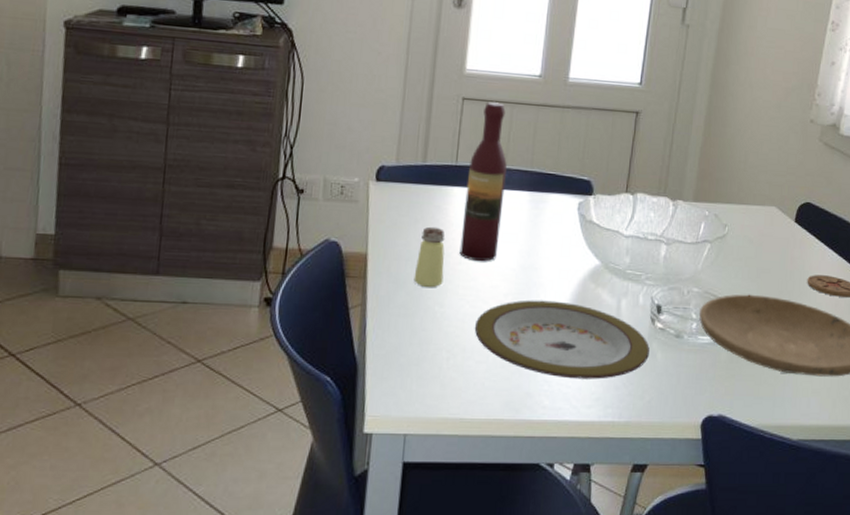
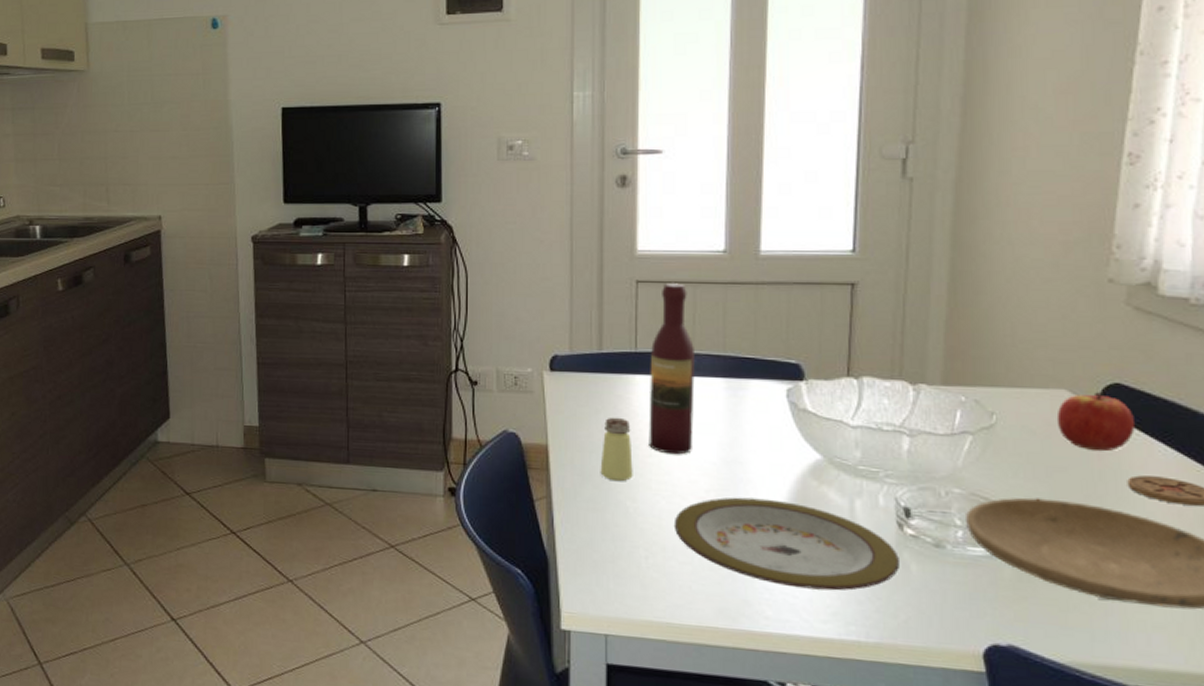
apple: none [767,209,816,256] -> present [1056,392,1135,452]

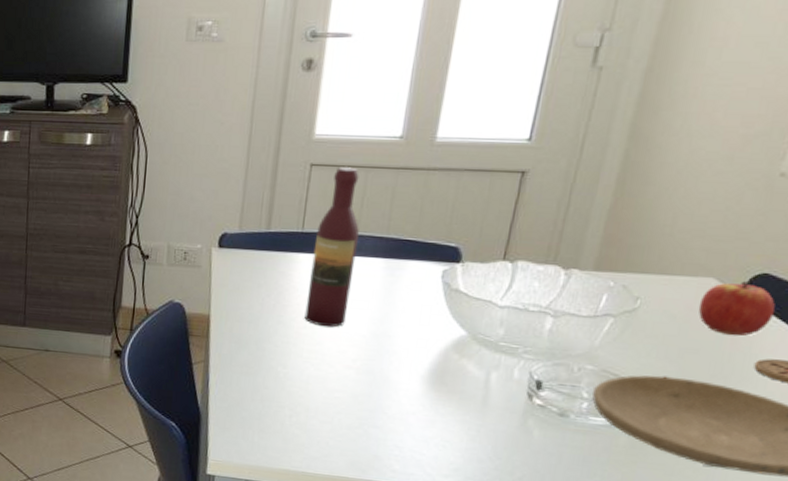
saltshaker: present [600,417,633,482] -> none [256,291,290,350]
plate: present [673,497,899,591] -> none [319,366,524,451]

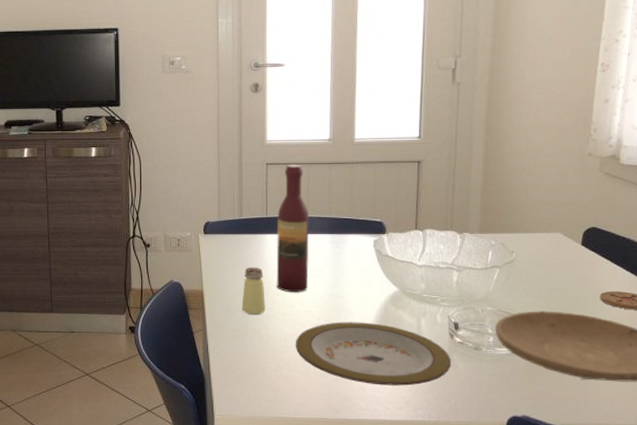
saltshaker: none [256,291,290,350] -> present [241,267,266,315]
plate: none [319,366,524,451] -> present [295,322,451,386]
apple: present [698,281,775,336] -> none [554,234,604,276]

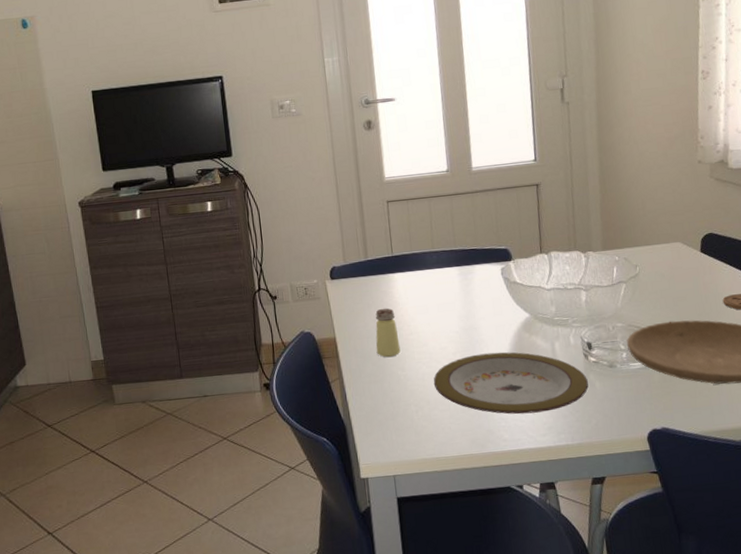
wine bottle: present [276,164,309,293] -> none [403,199,440,331]

